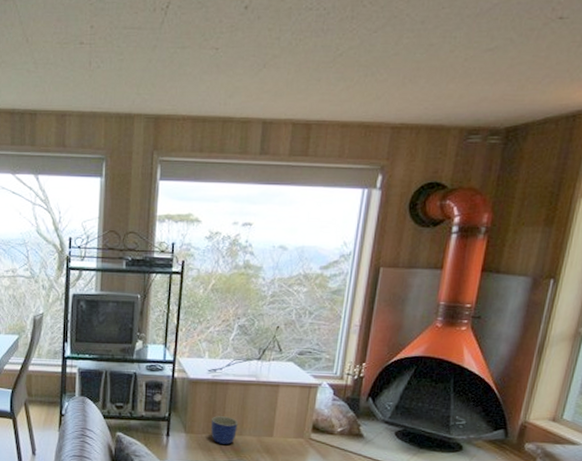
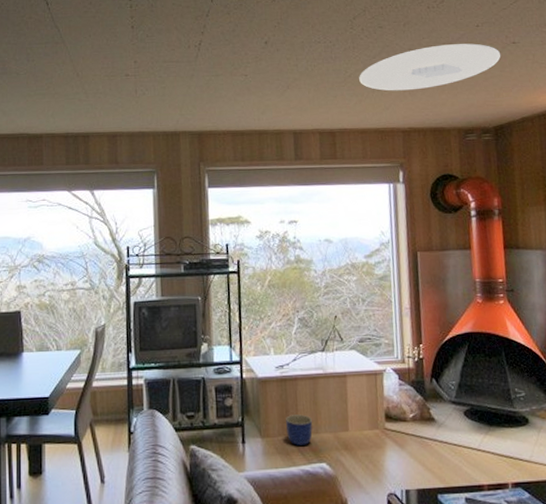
ceiling light: none [351,17,540,77] -> present [359,43,501,91]

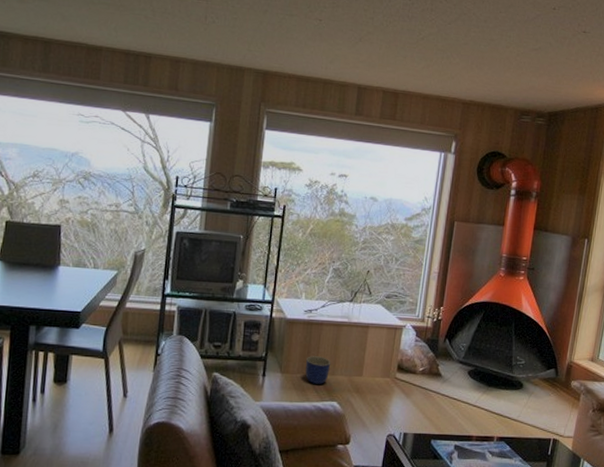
ceiling light: present [359,43,501,91] -> none [431,21,570,64]

